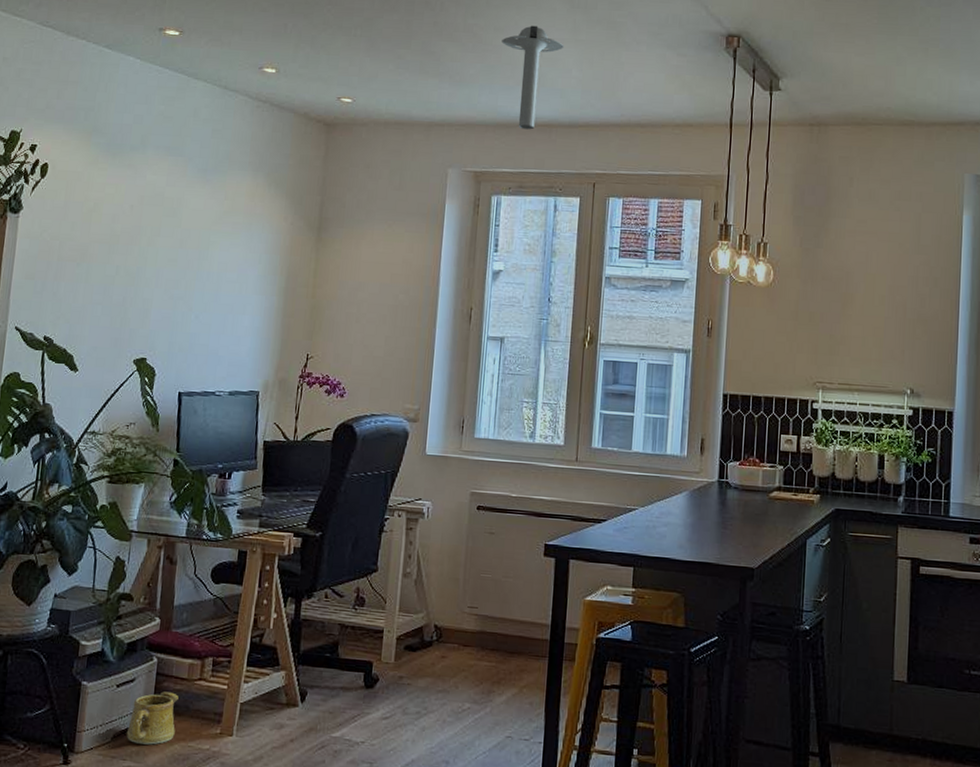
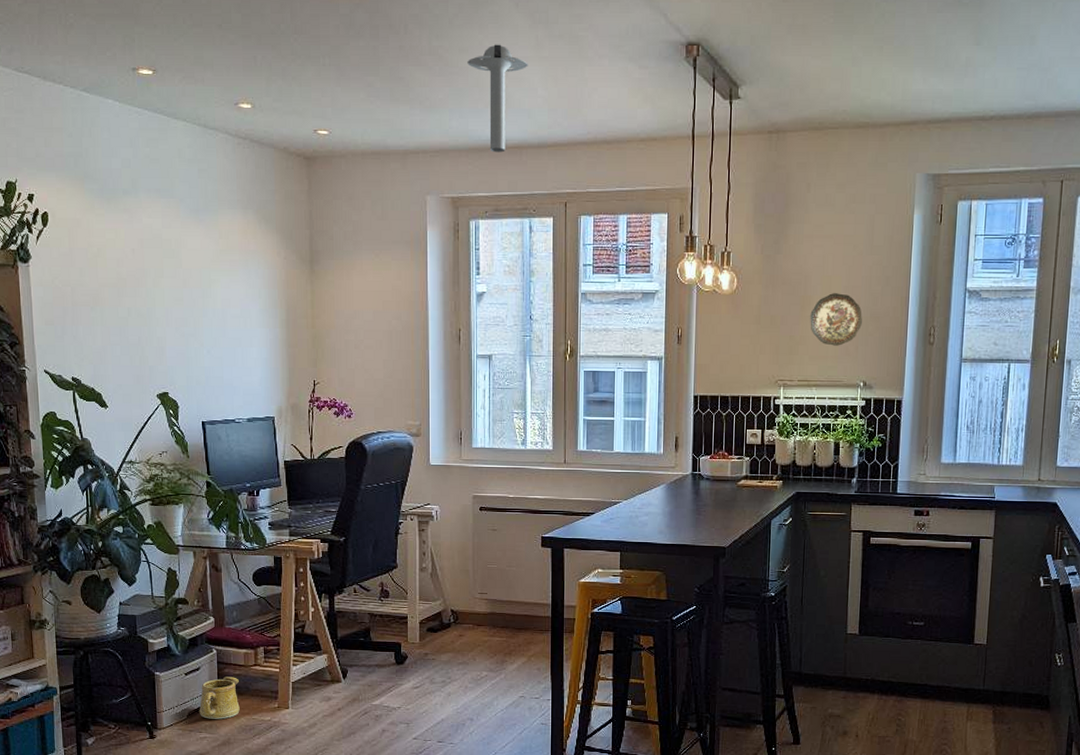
decorative plate: none [852,292,909,349] -> present [810,293,862,346]

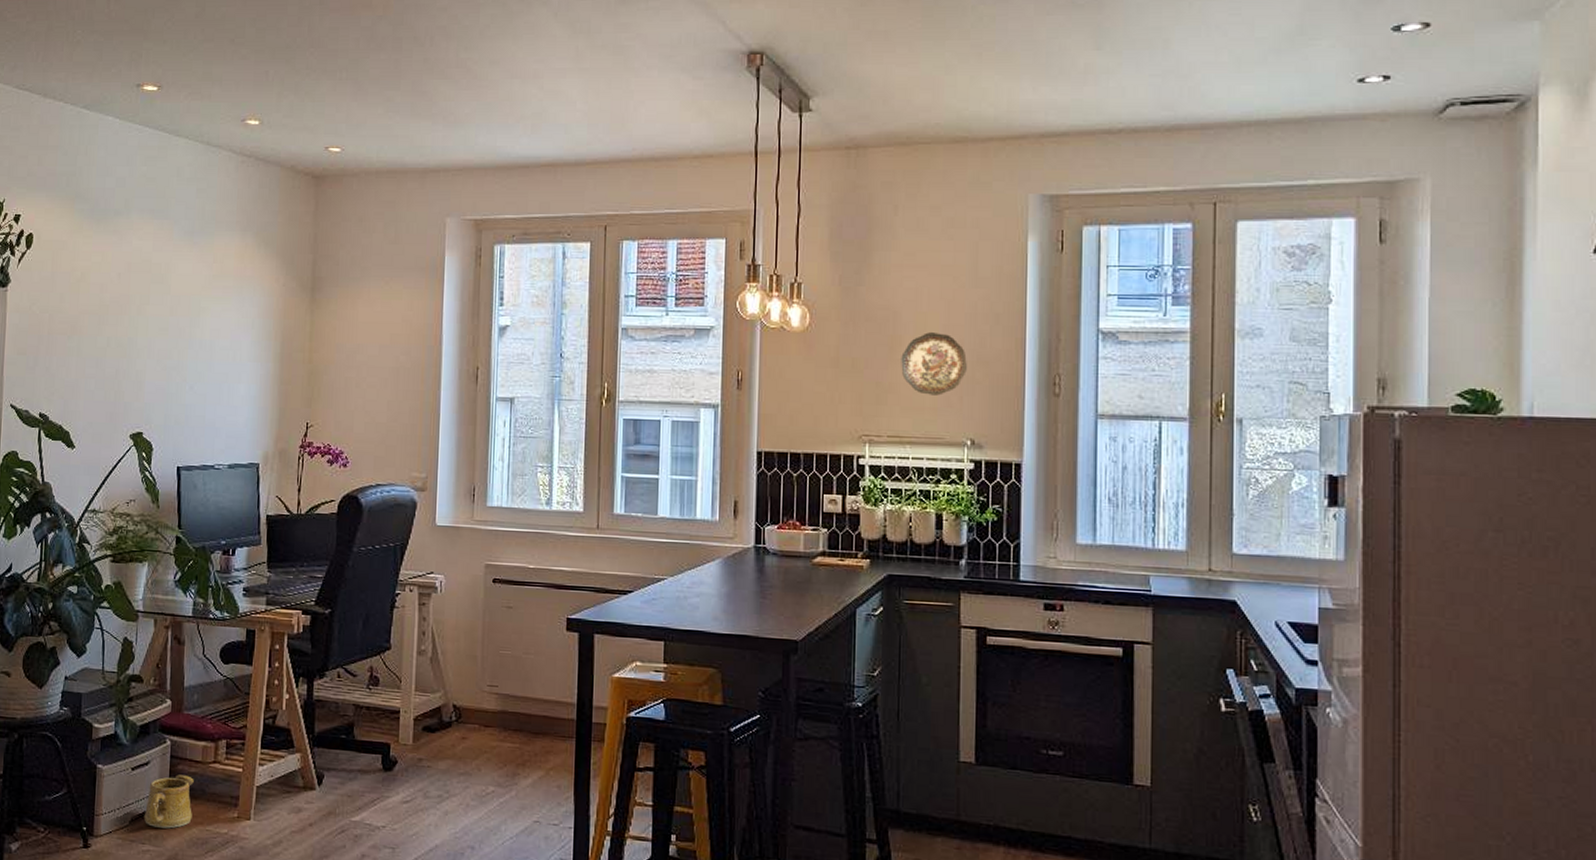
ceiling light: present [467,44,528,153] -> none [498,55,566,171]

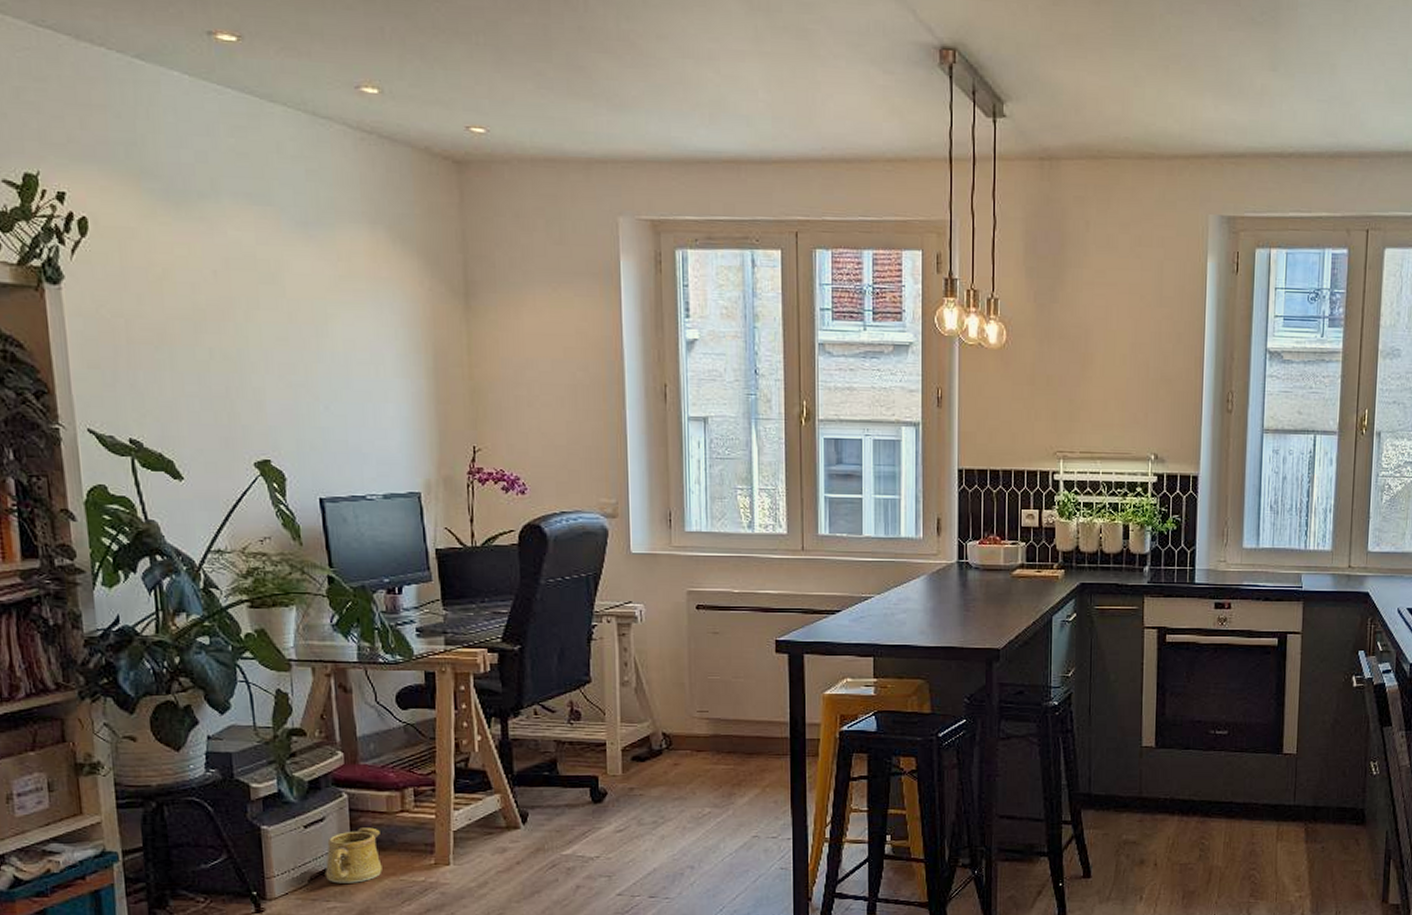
decorative plate: present [901,332,967,396] -> none [1092,350,1152,412]

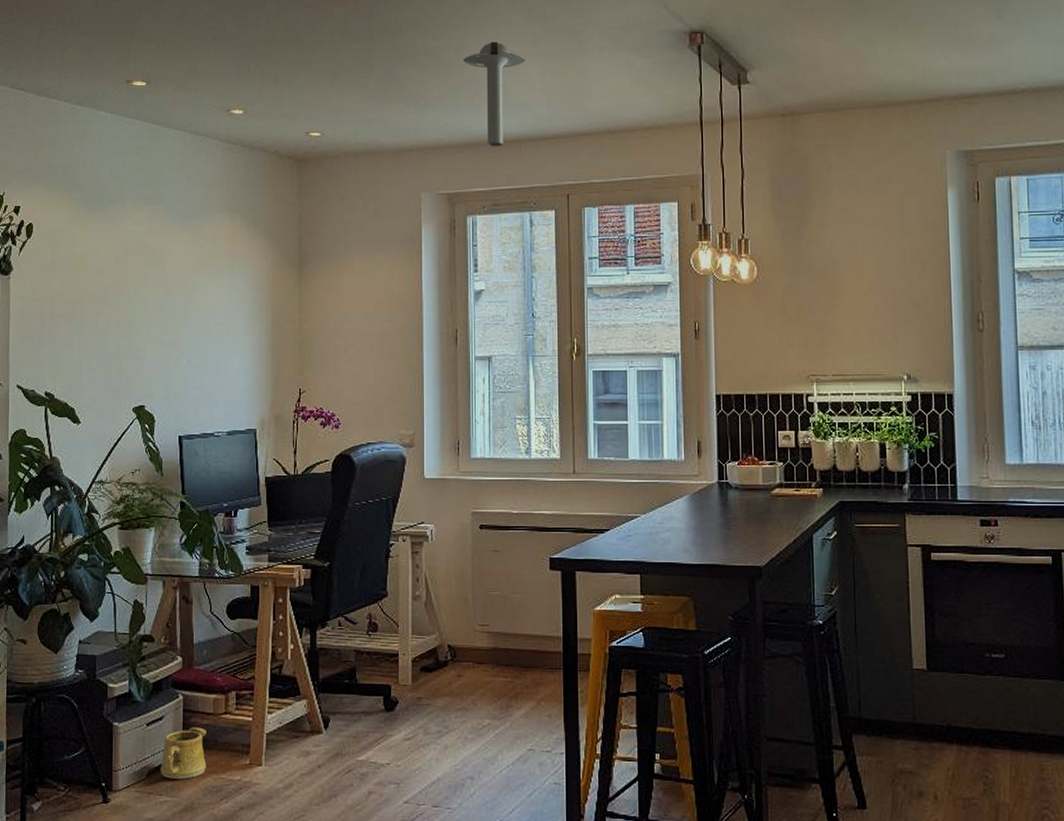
ceiling light: none [667,32,745,167] -> present [463,41,526,147]

